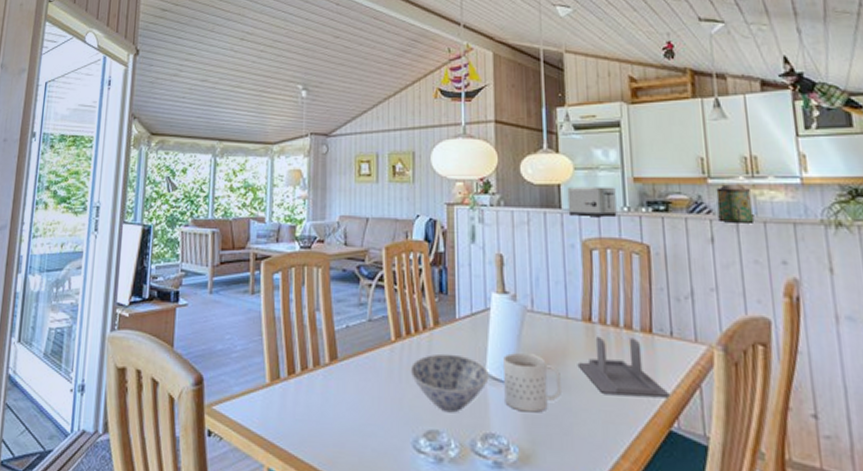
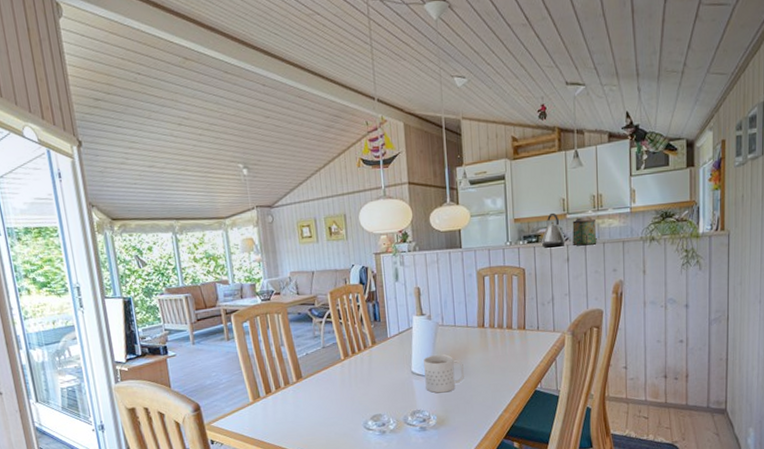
bowl: present [410,353,489,413] -> none [357,362,414,402]
toaster: present [567,186,617,218] -> none [465,227,502,253]
napkin holder: present [577,336,670,397] -> none [475,334,536,373]
kettle: none [672,174,708,221] -> present [541,212,565,248]

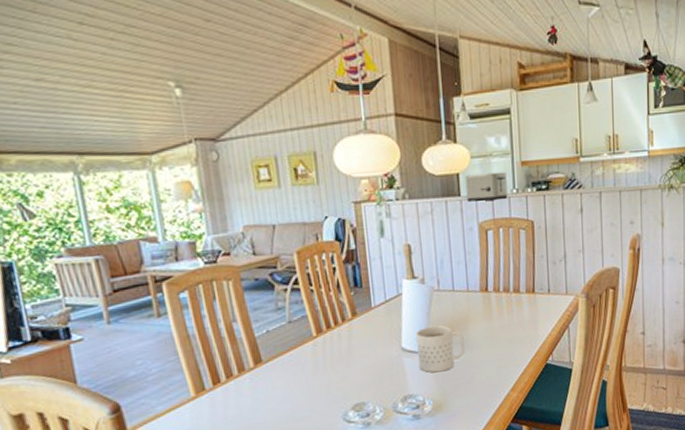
toaster: none [465,227,502,253] -> present [465,172,508,202]
kettle: present [541,212,565,248] -> none [552,155,579,197]
canister: present [572,217,597,246] -> none [586,160,613,195]

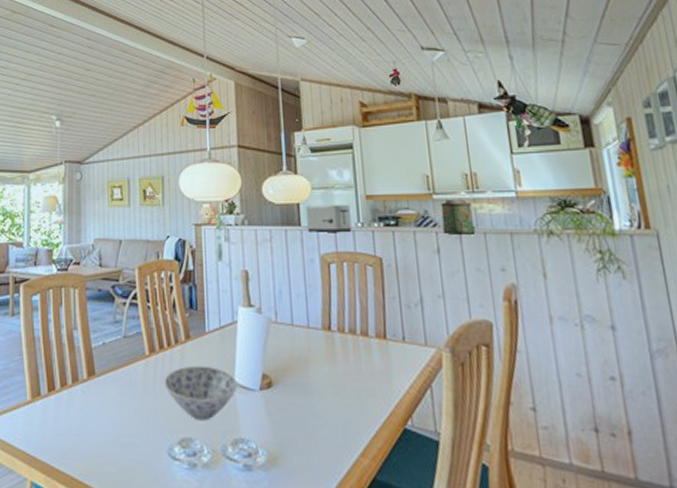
bowl: none [333,338,405,387] -> present [164,365,238,421]
mug: present [415,325,465,373] -> none [249,362,305,417]
canister: none [586,160,613,195] -> present [440,199,476,235]

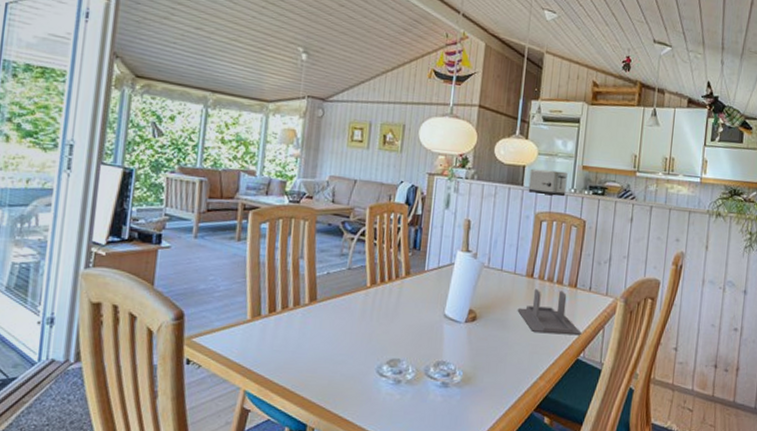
bowl: present [164,365,238,421] -> none [380,298,447,346]
napkin holder: none [319,343,404,397] -> present [517,288,582,335]
canister: present [440,199,476,235] -> none [639,178,665,209]

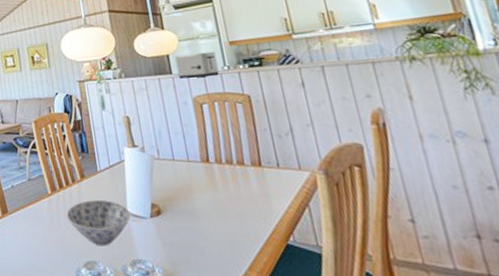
bowl: none [380,298,447,346] -> present [66,199,131,246]
napkin holder: present [517,288,582,335] -> none [202,171,283,219]

